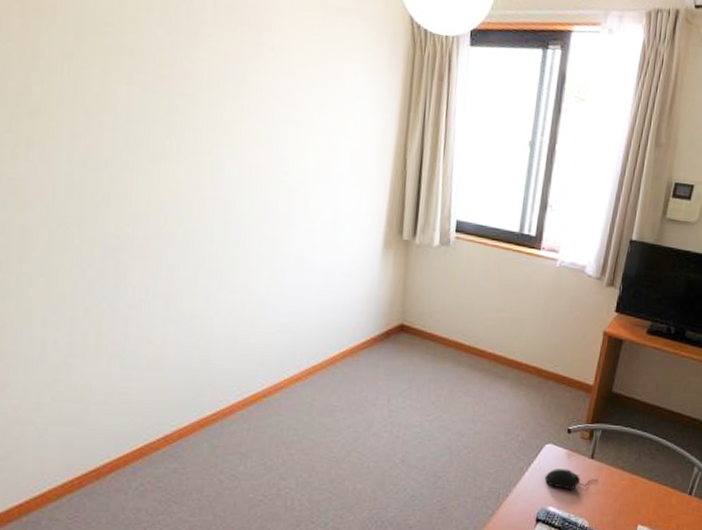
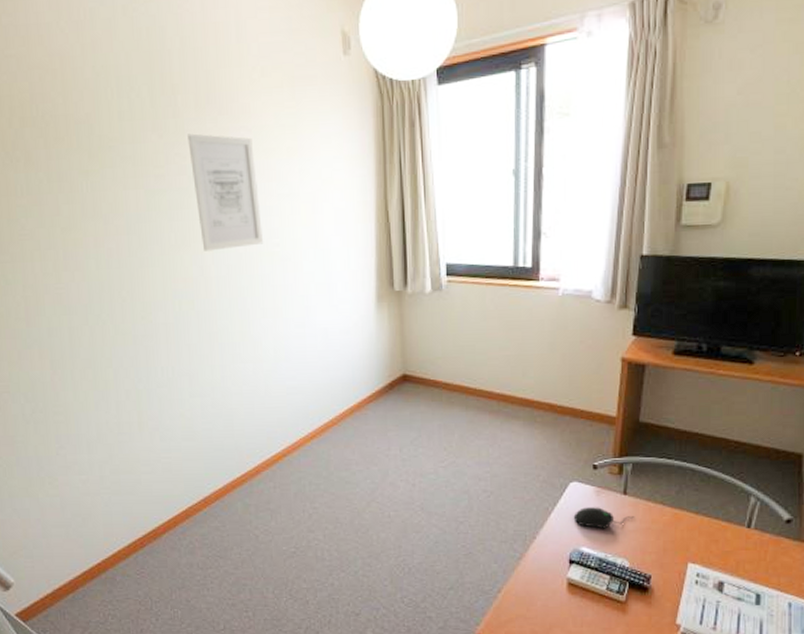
wall art: none [200,37,273,170] -> present [188,133,263,251]

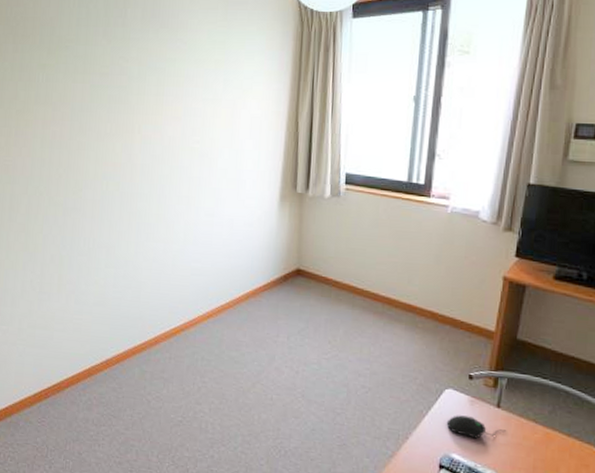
wall art: present [188,133,263,251] -> none [132,41,187,142]

